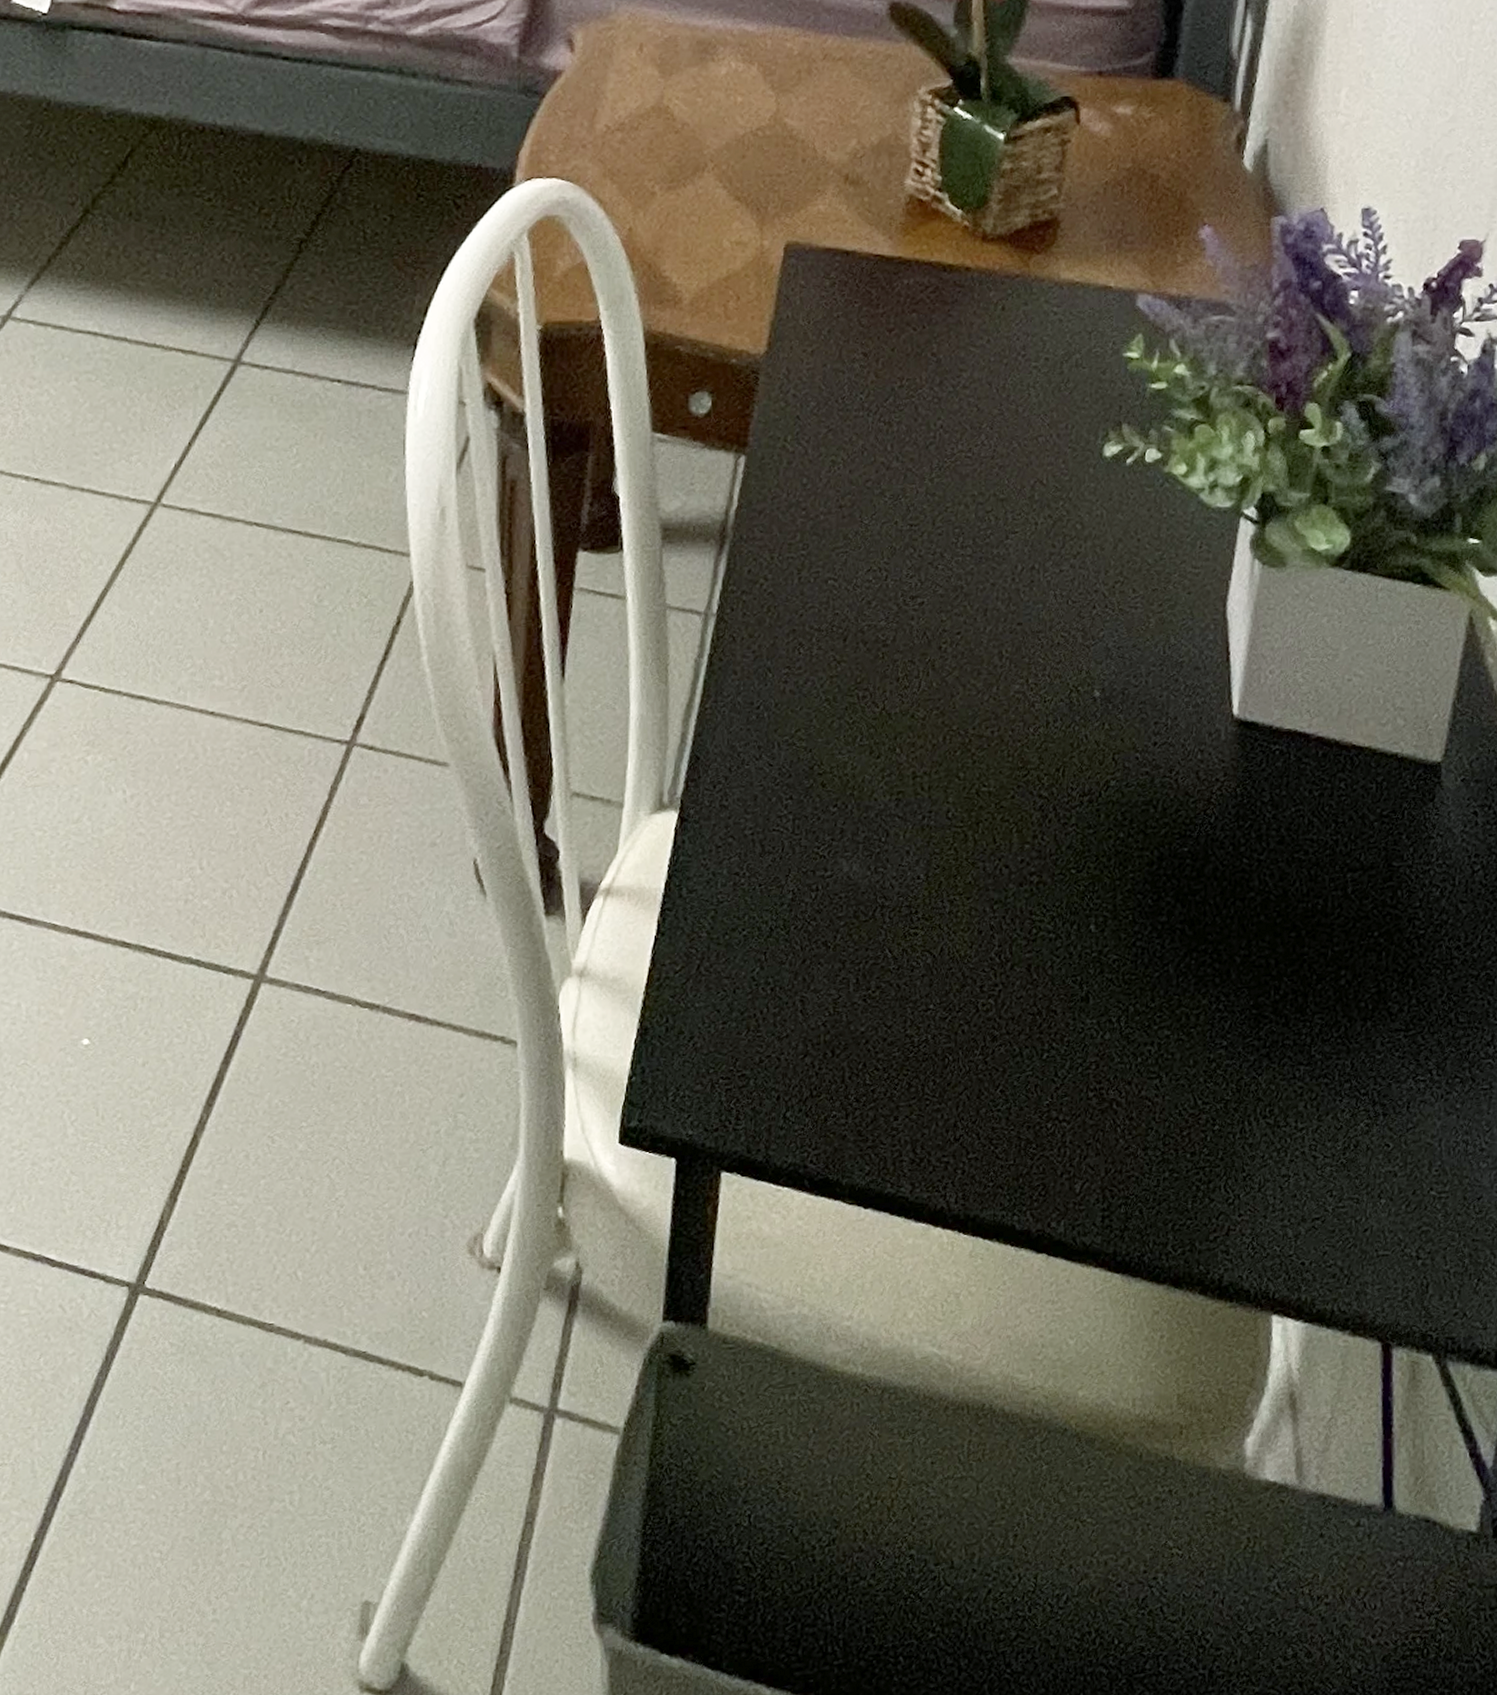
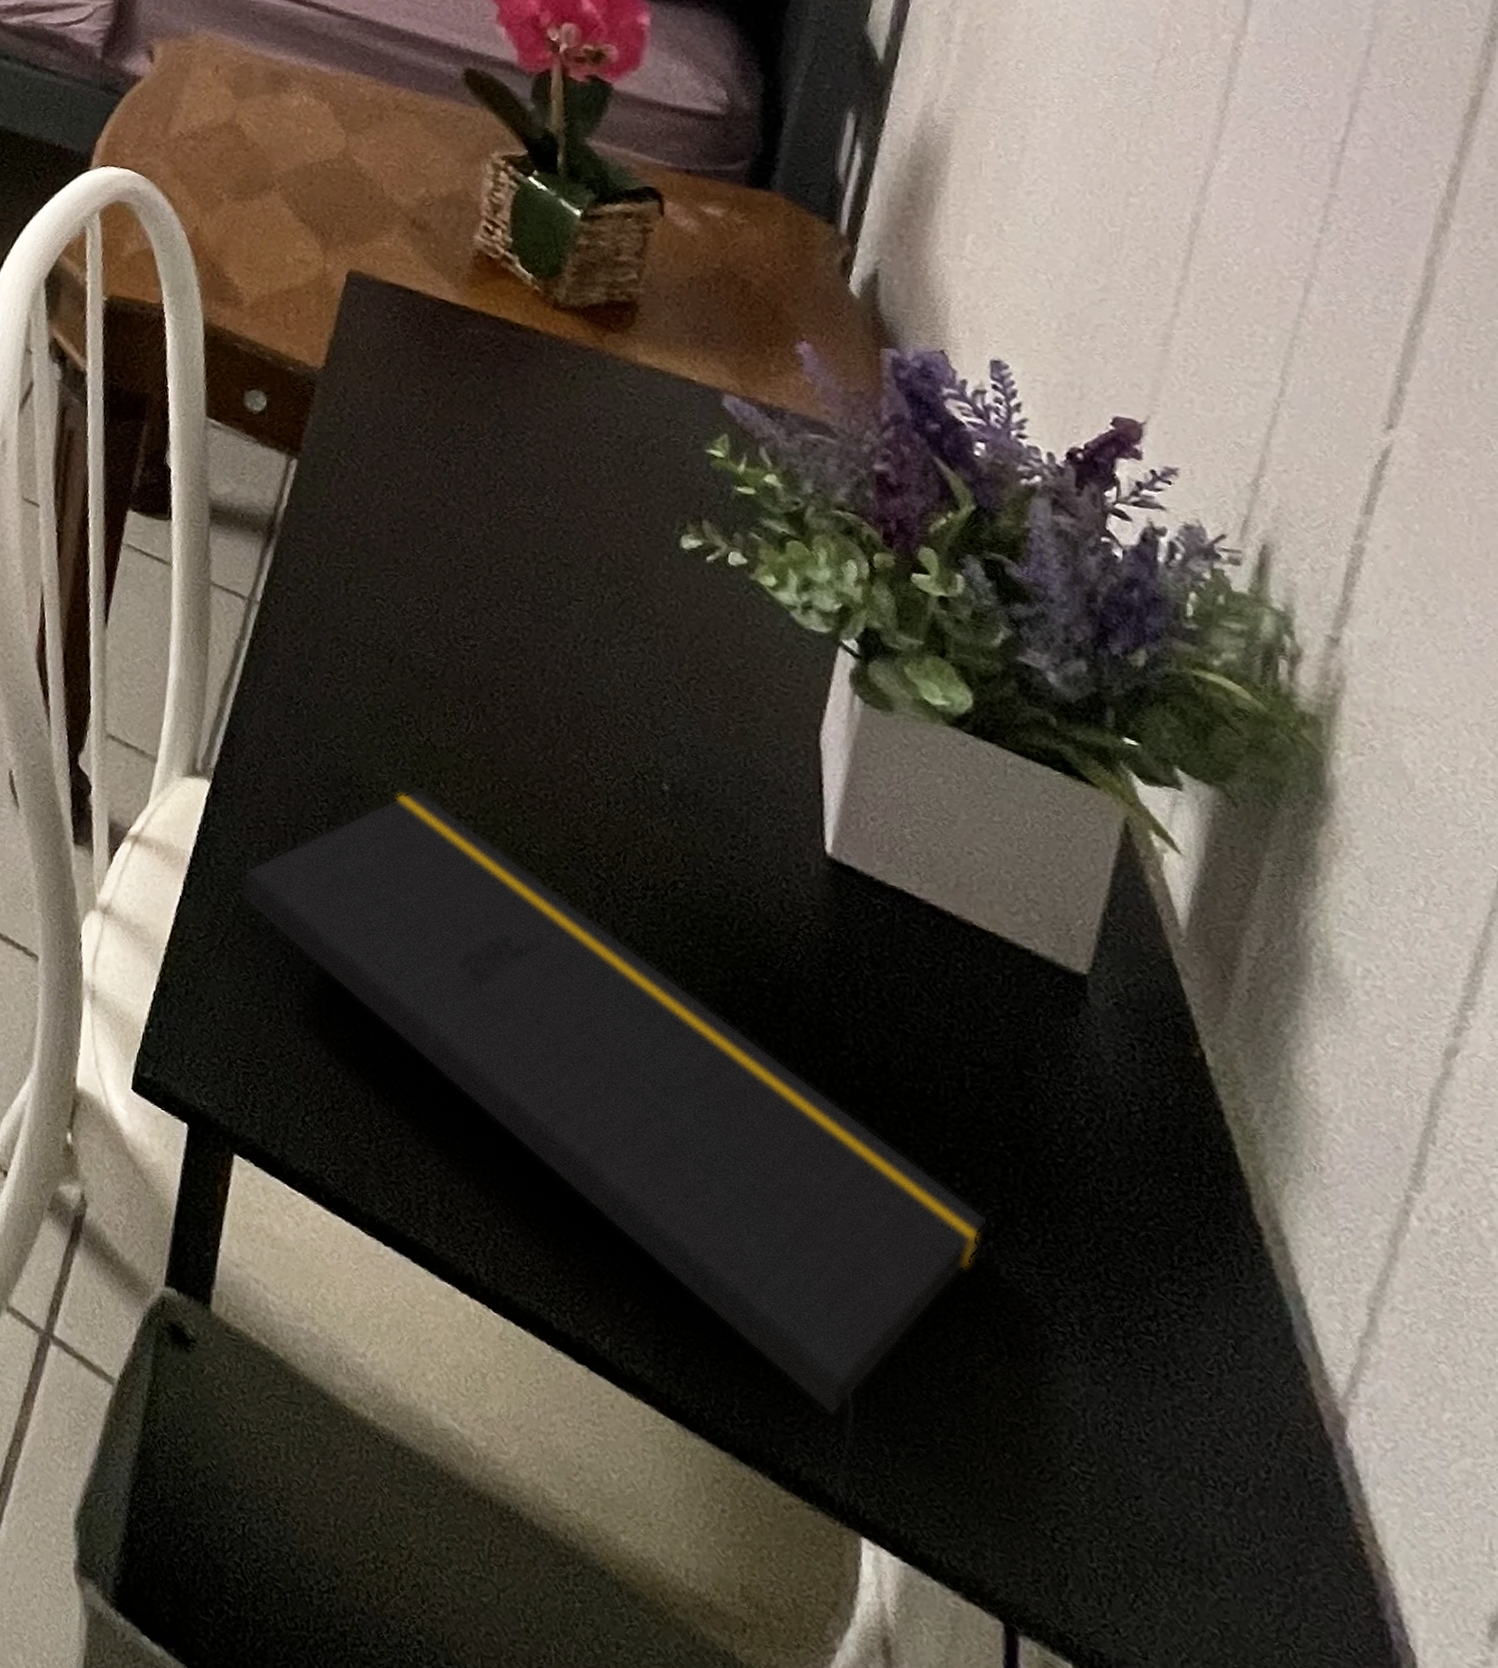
notepad: none [712,760,1367,1292] -> present [239,788,989,1502]

